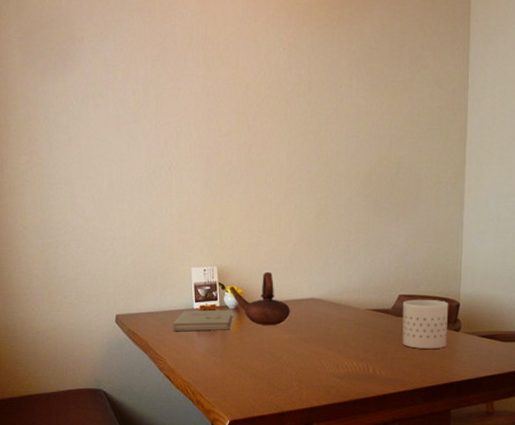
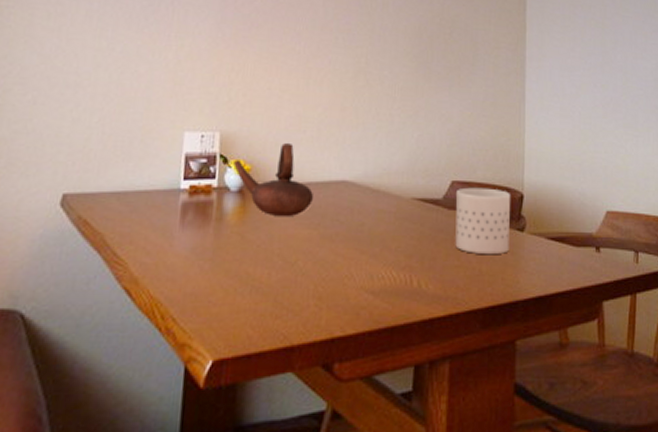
book: present [172,310,234,331] -> none [144,192,236,222]

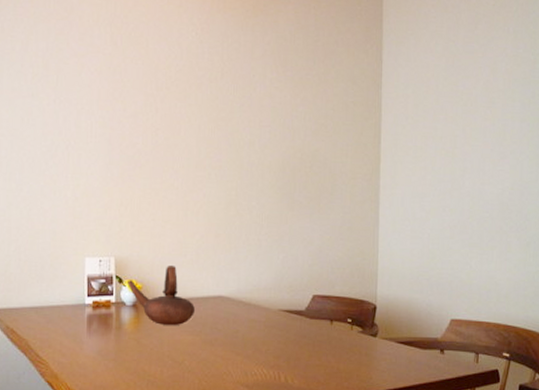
mug: present [455,187,511,255] -> none [316,300,366,356]

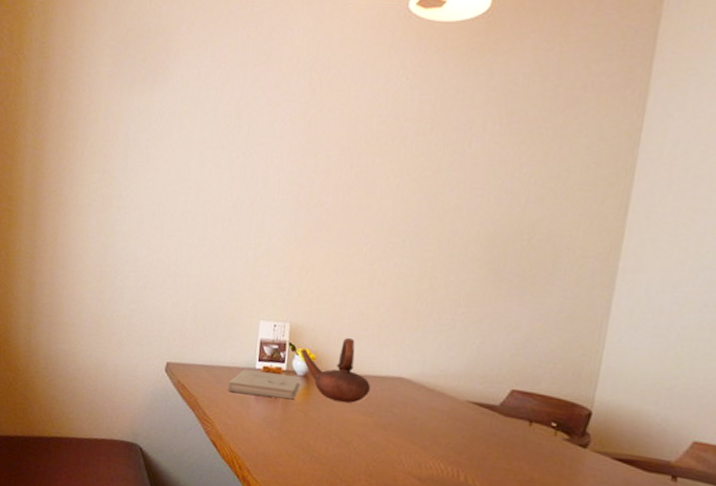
book: none [59,306,131,330] -> present [227,369,302,400]

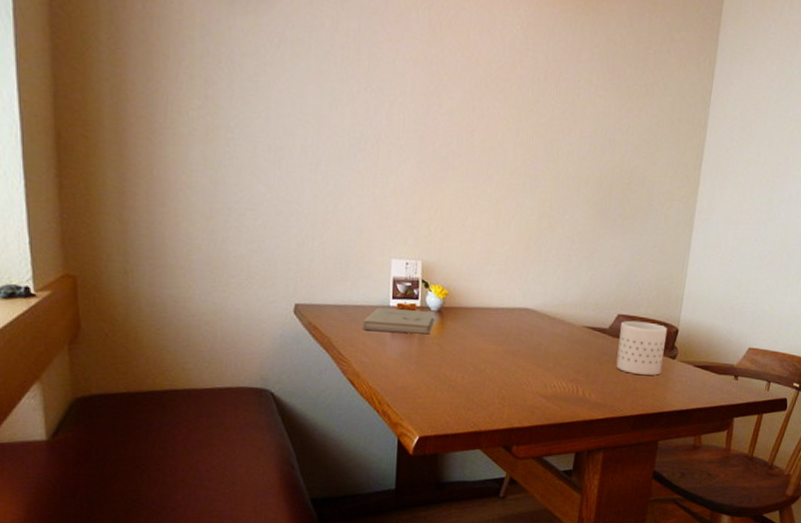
teapot: present [300,337,370,403] -> none [433,273,500,334]
mug: none [507,398,577,466] -> present [616,320,668,376]

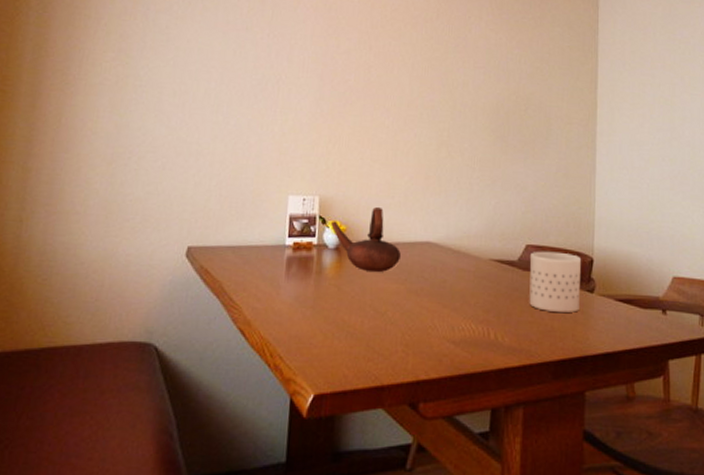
book: present [362,307,436,335] -> none [255,247,333,275]
teapot: none [433,273,500,334] -> present [331,206,401,272]

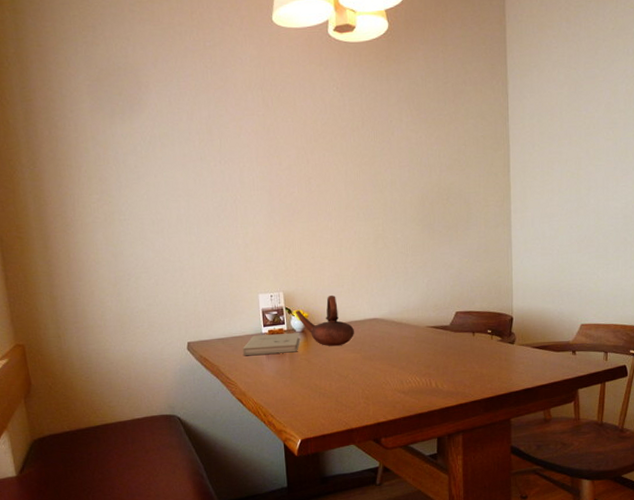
book: none [255,247,333,275] -> present [242,333,301,355]
mug: present [529,251,582,314] -> none [459,314,504,362]

